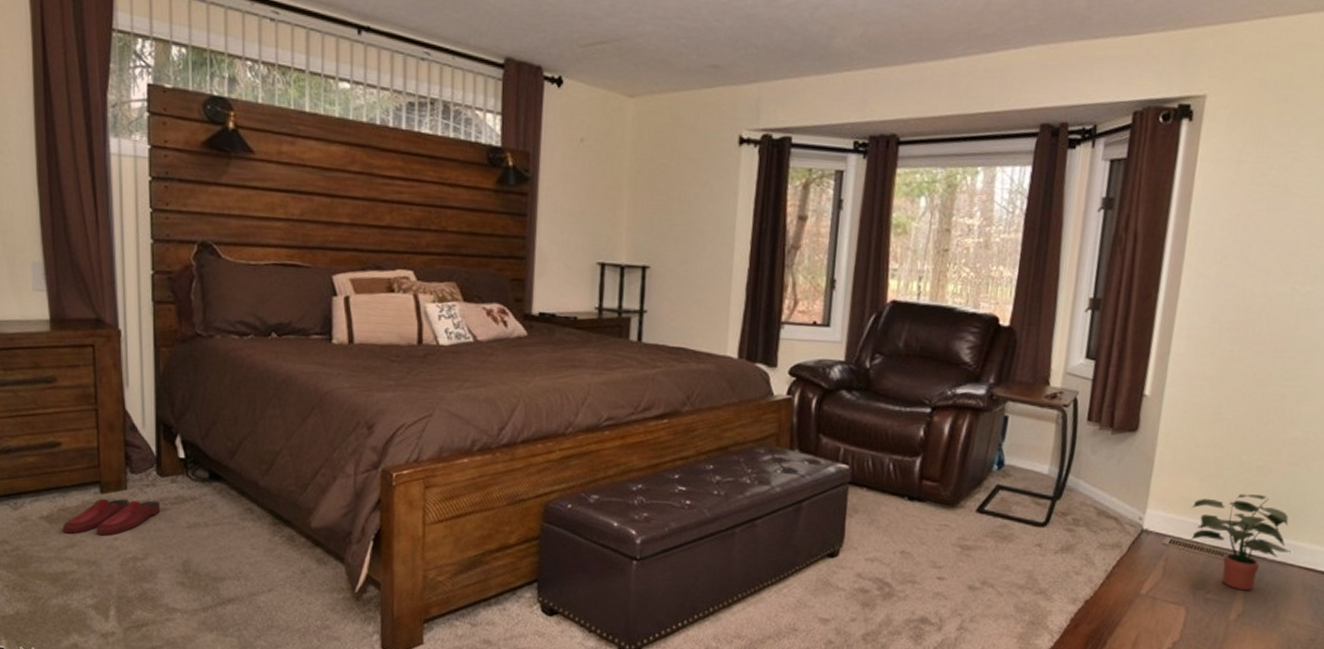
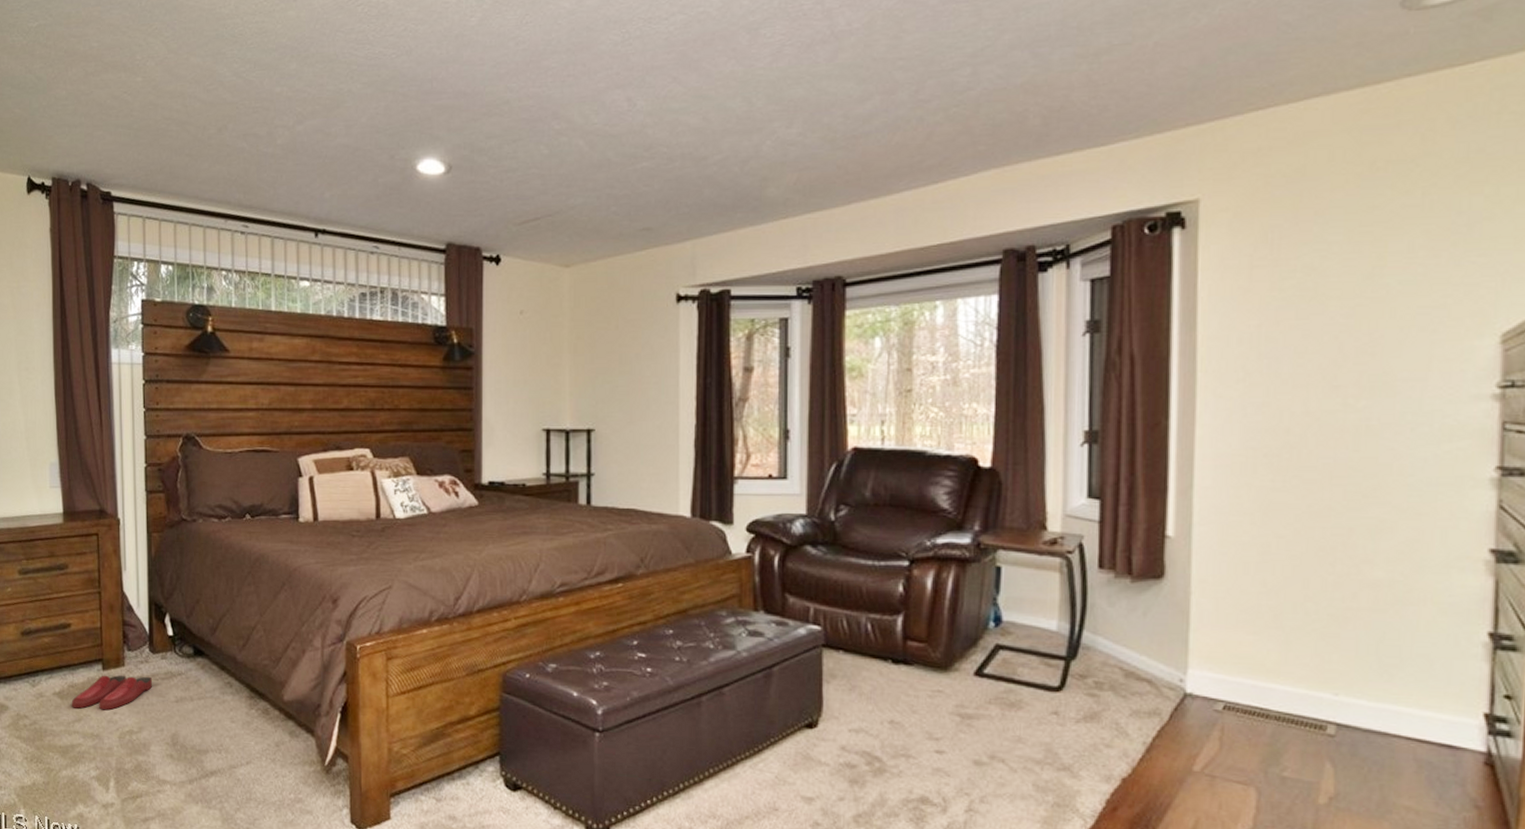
potted plant: present [1190,494,1292,591] -> none [1246,649,1393,768]

